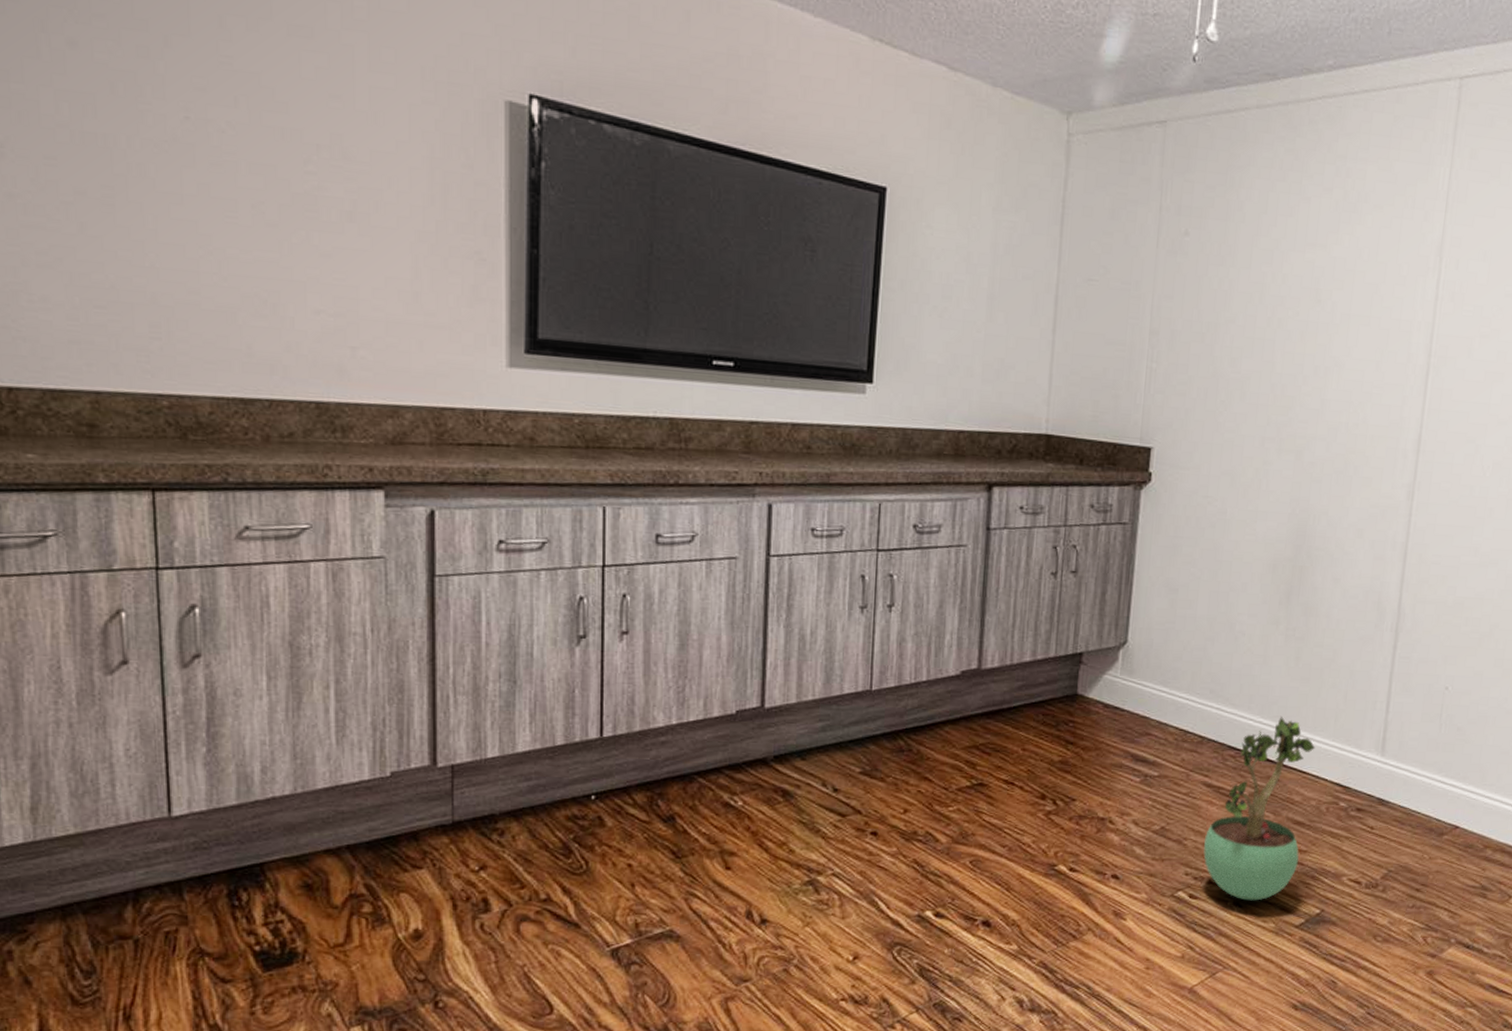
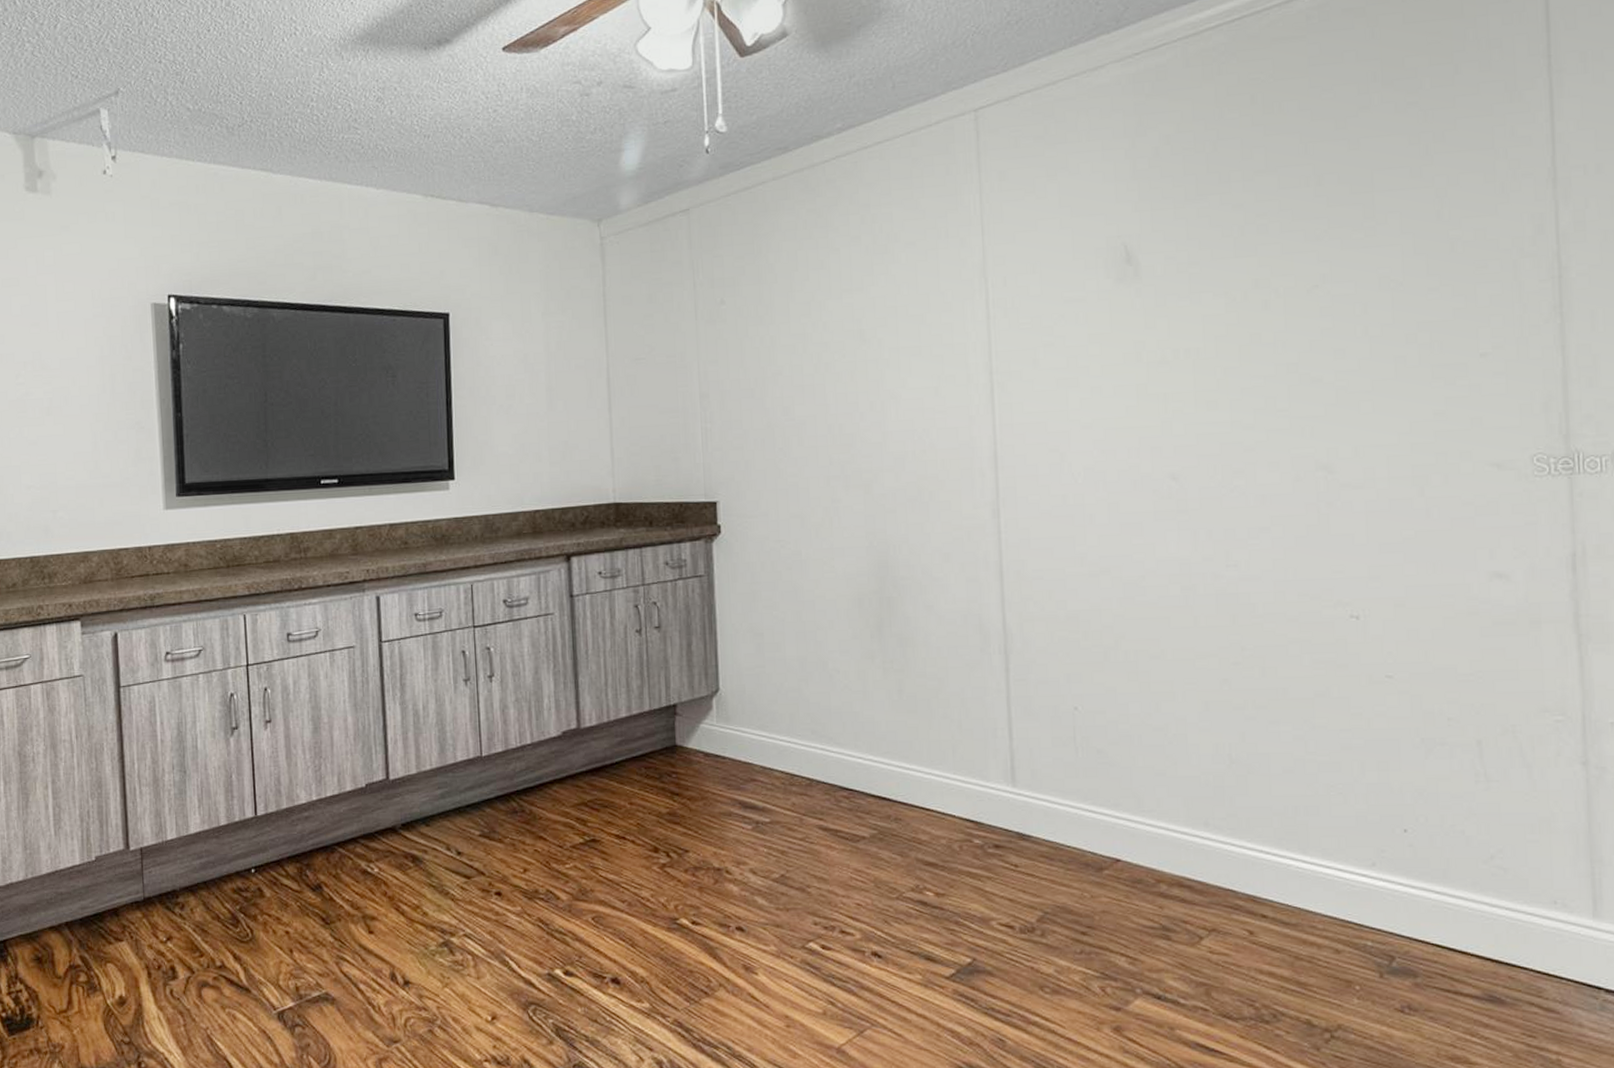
potted plant: present [1203,716,1316,901] -> none [829,751,937,951]

